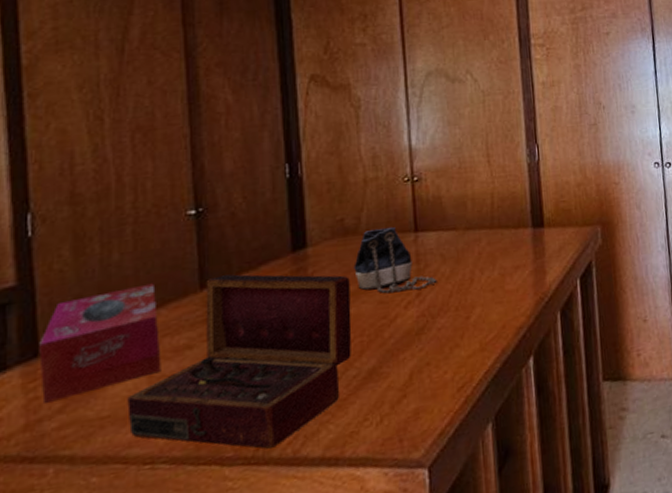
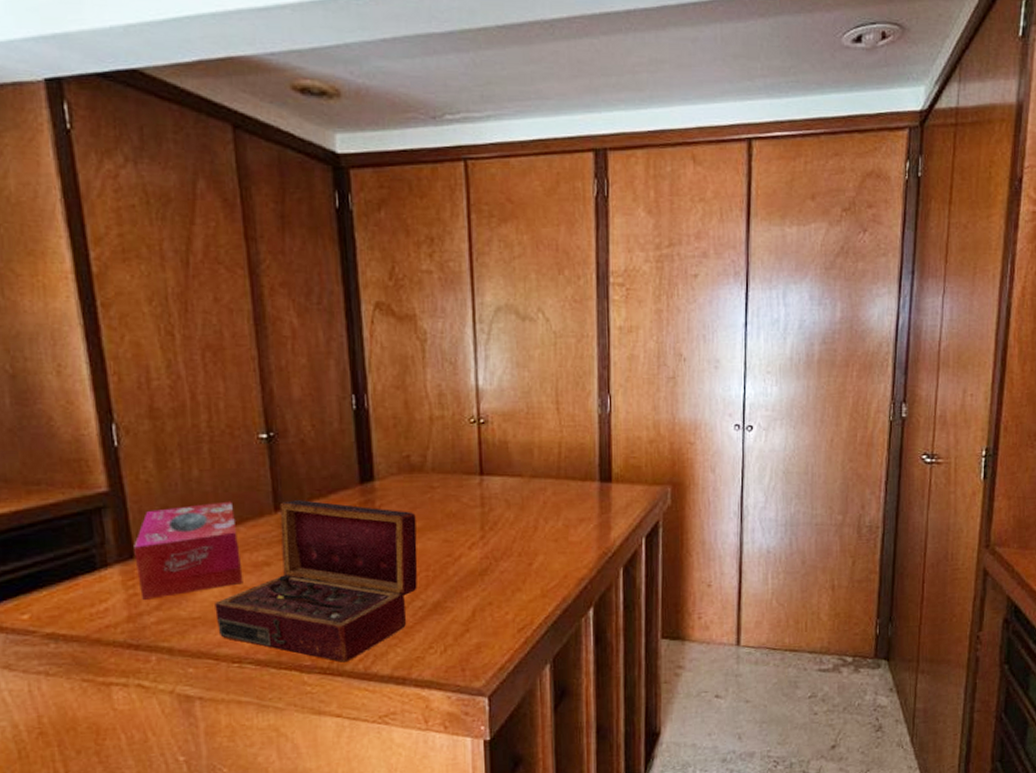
handbag: present [354,226,437,294] -> none [419,467,501,533]

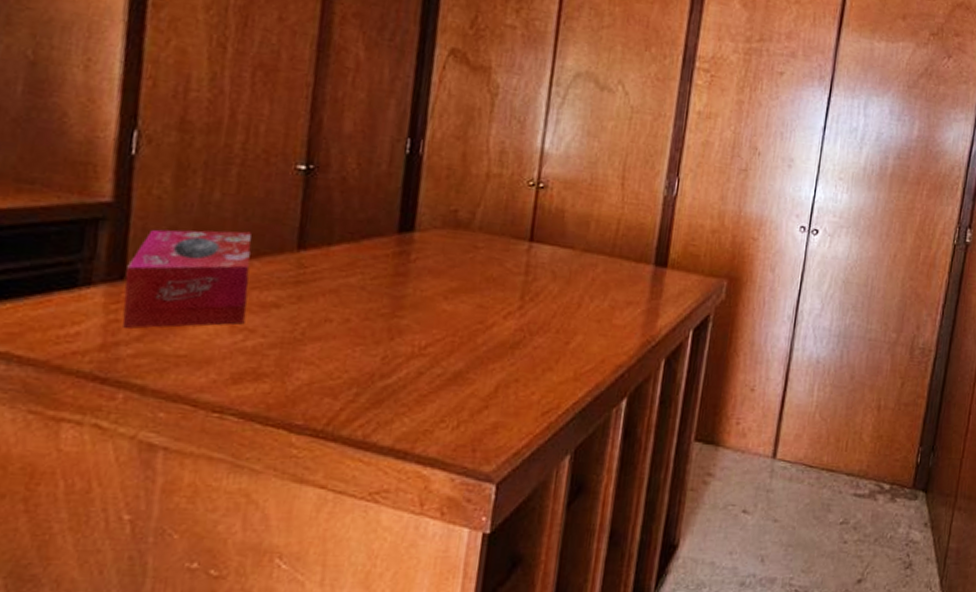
wooden box: present [215,500,418,663] -> none [203,240,453,427]

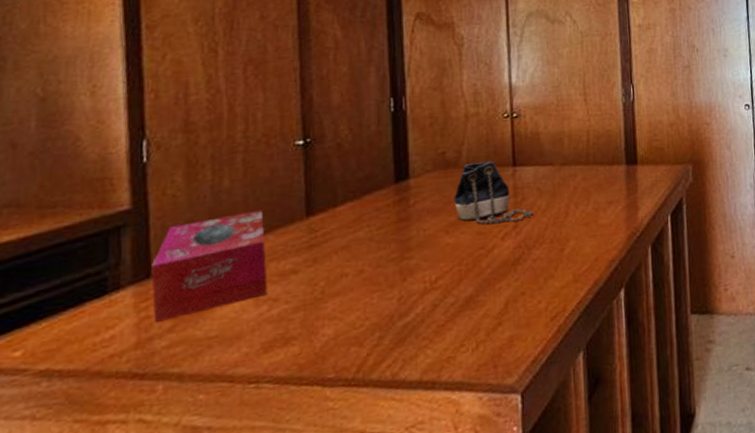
handbag: none [458,228,543,302] -> present [454,160,533,225]

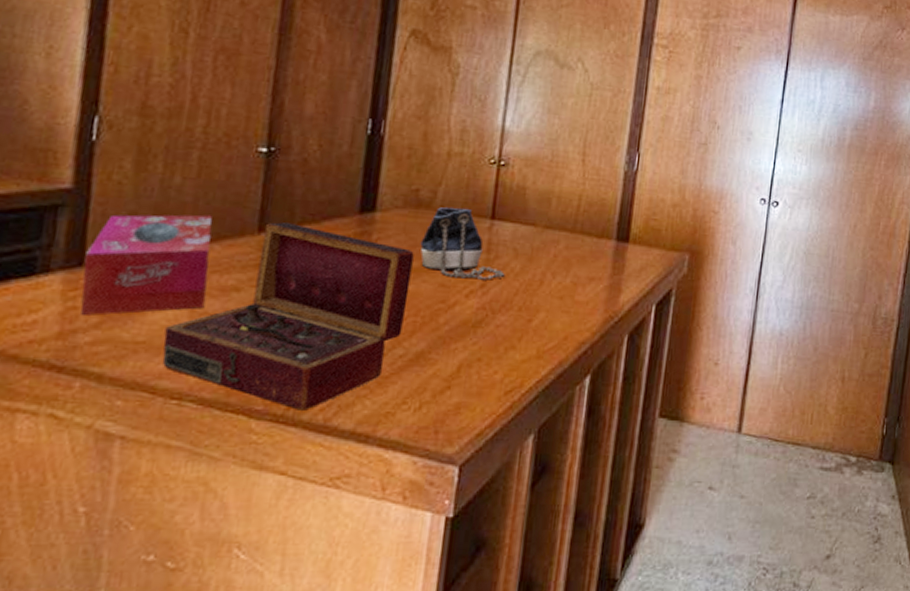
wooden box: none [234,203,451,372] -> present [162,222,414,411]

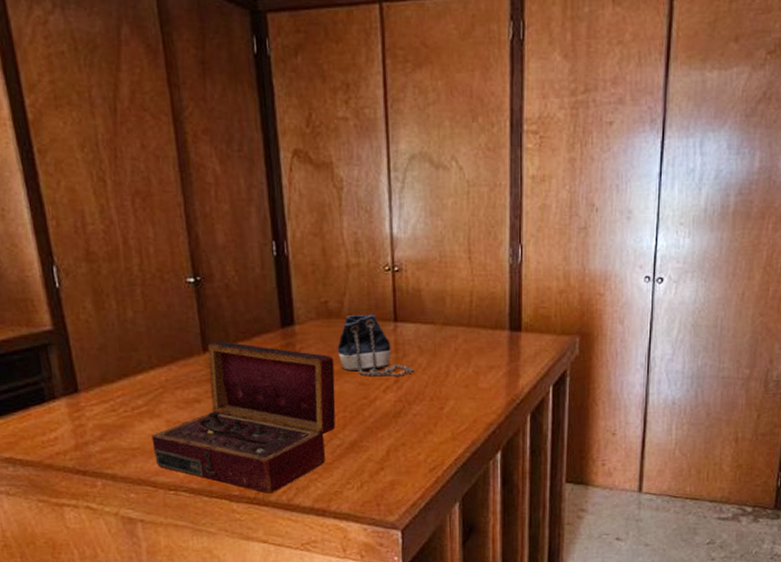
tissue box: present [80,214,212,315] -> none [77,341,177,430]

